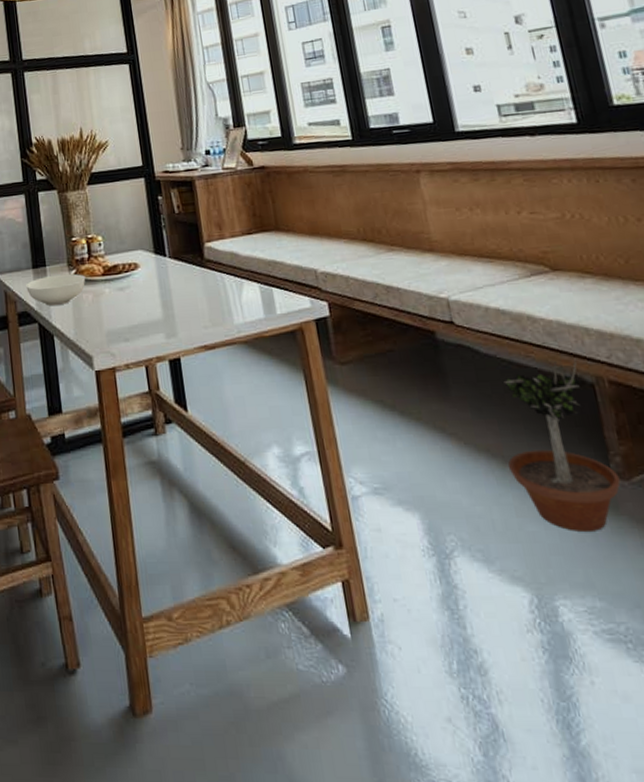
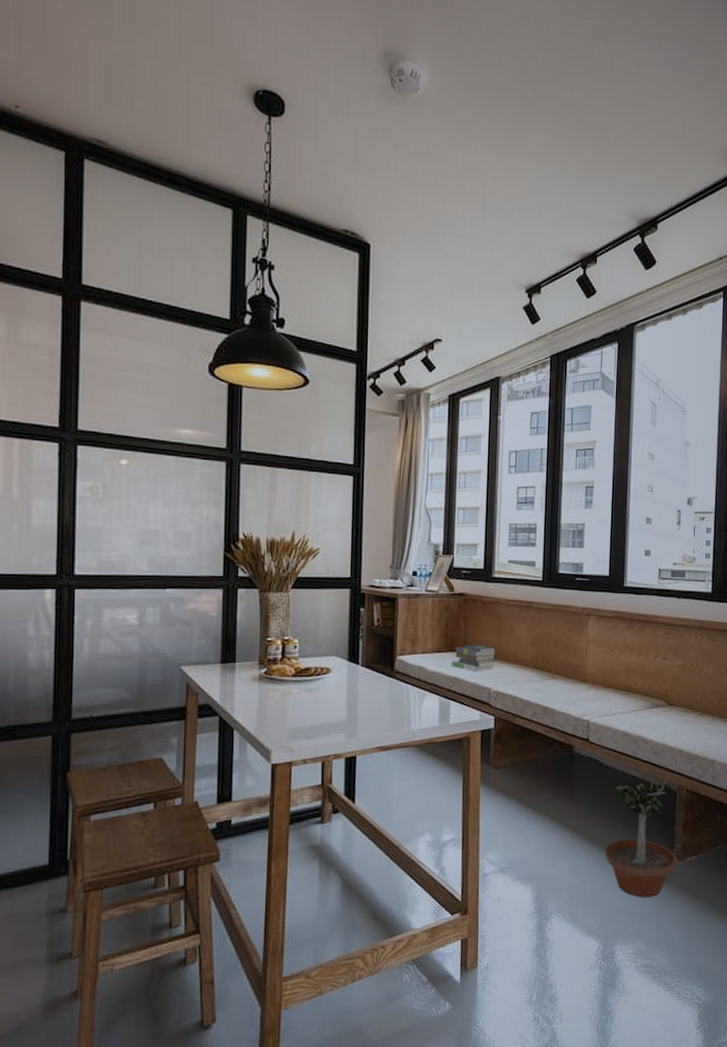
bowl: present [25,273,86,307] -> none [210,671,276,702]
books: none [265,220,319,252] -> present [451,644,498,672]

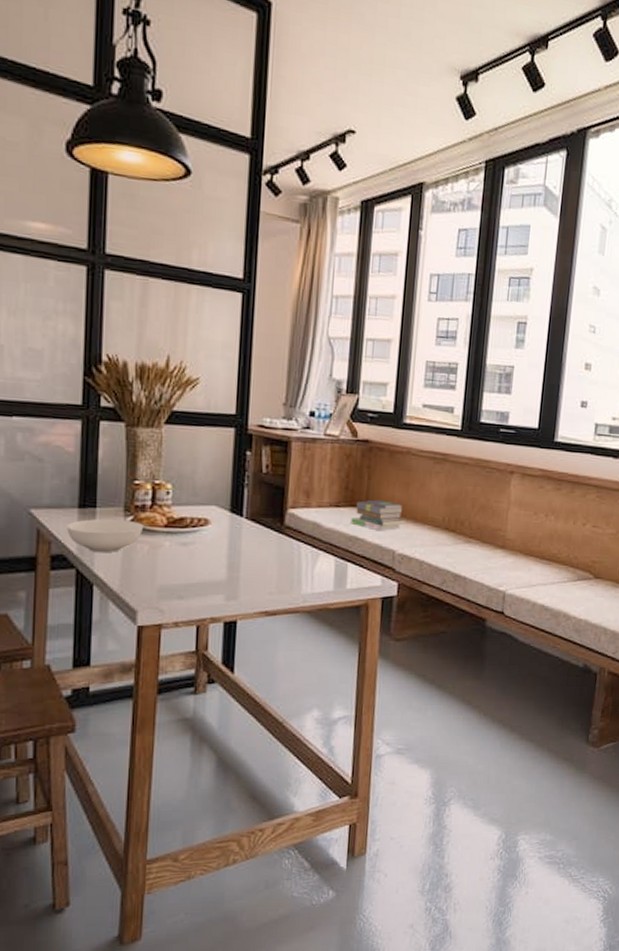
bowl: none [210,671,276,702] -> present [65,518,144,553]
potted tree: present [605,771,677,897] -> none [513,651,593,785]

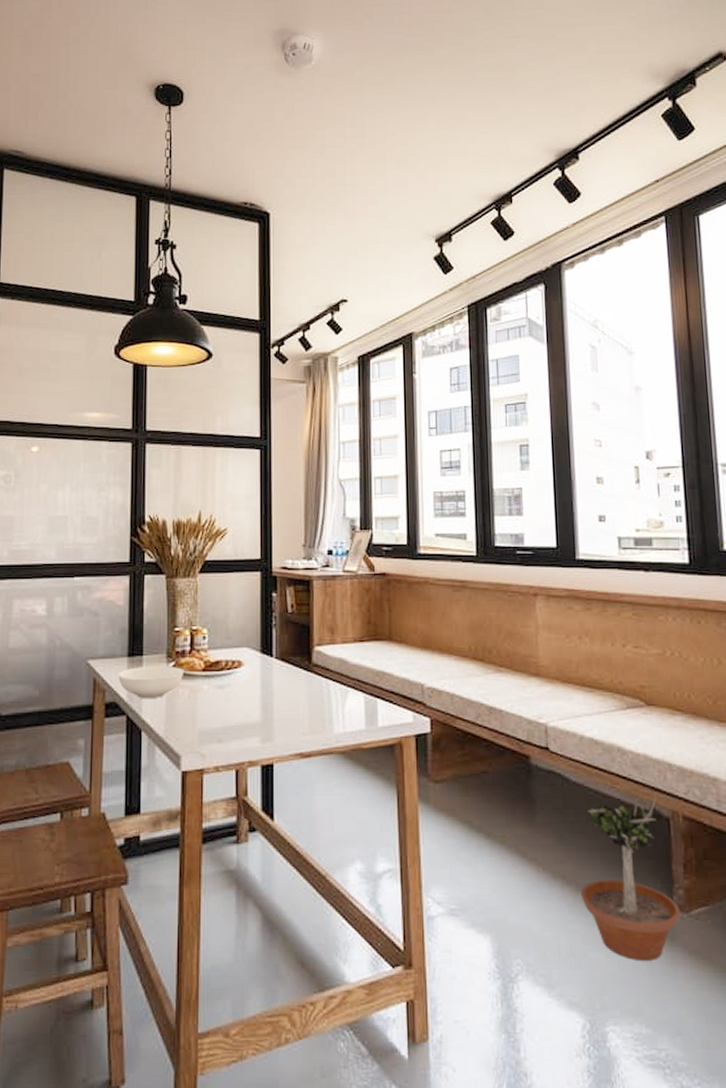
books: present [351,499,405,531] -> none [376,632,430,665]
potted tree: none [513,651,593,785] -> present [581,791,680,960]

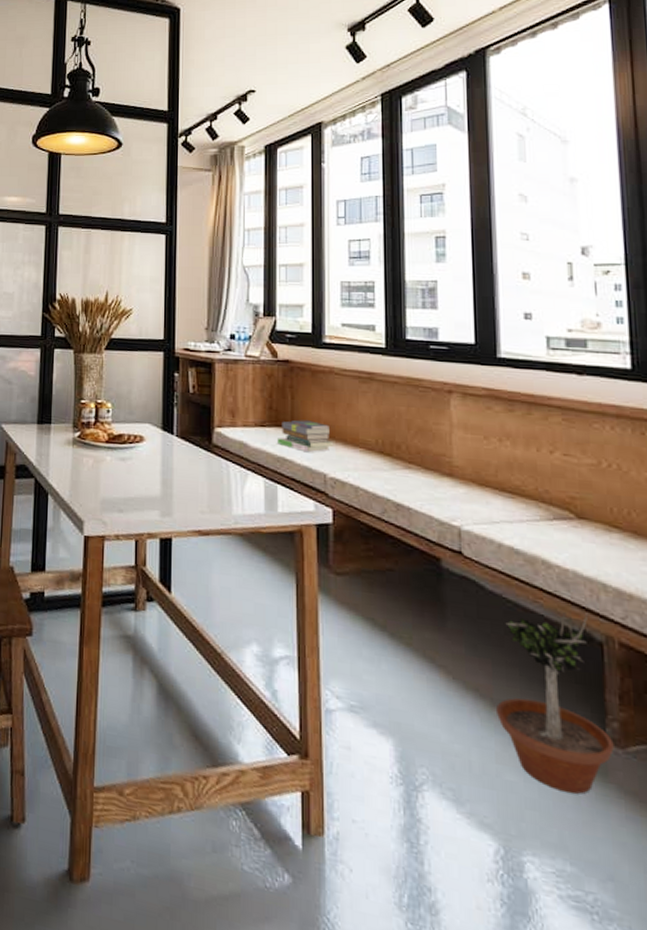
bowl: present [117,665,185,699] -> none [27,434,89,465]
books: none [376,632,430,665] -> present [277,419,334,453]

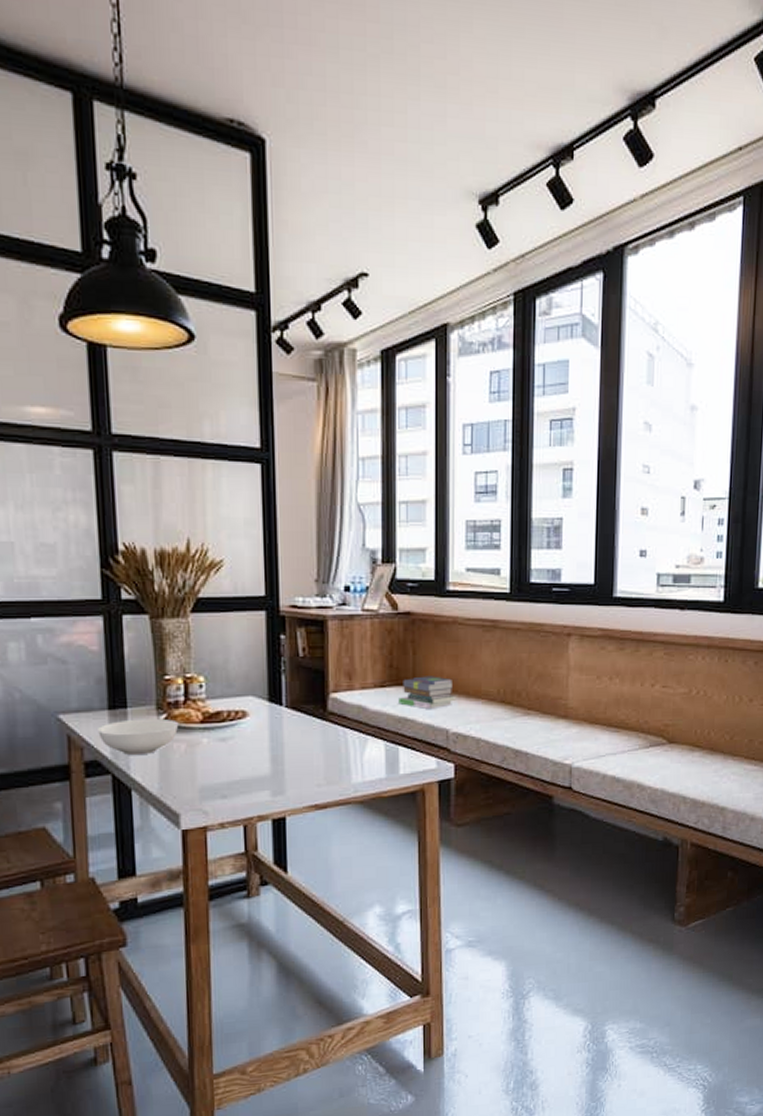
bowl: none [27,434,89,465] -> present [96,718,179,756]
potted tree: present [497,612,614,794] -> none [592,823,679,970]

